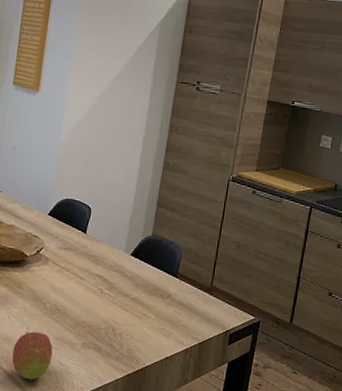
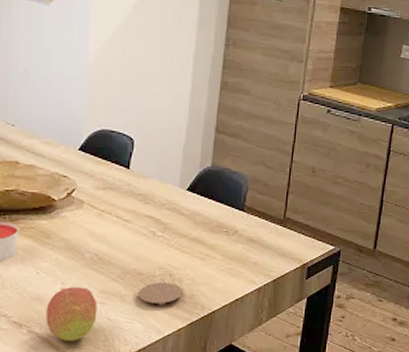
coaster: none [85,334,123,357] -> present [137,282,183,306]

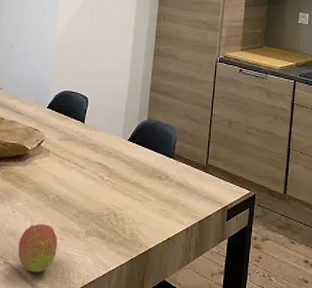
coaster: present [137,282,183,306] -> none [89,221,125,243]

